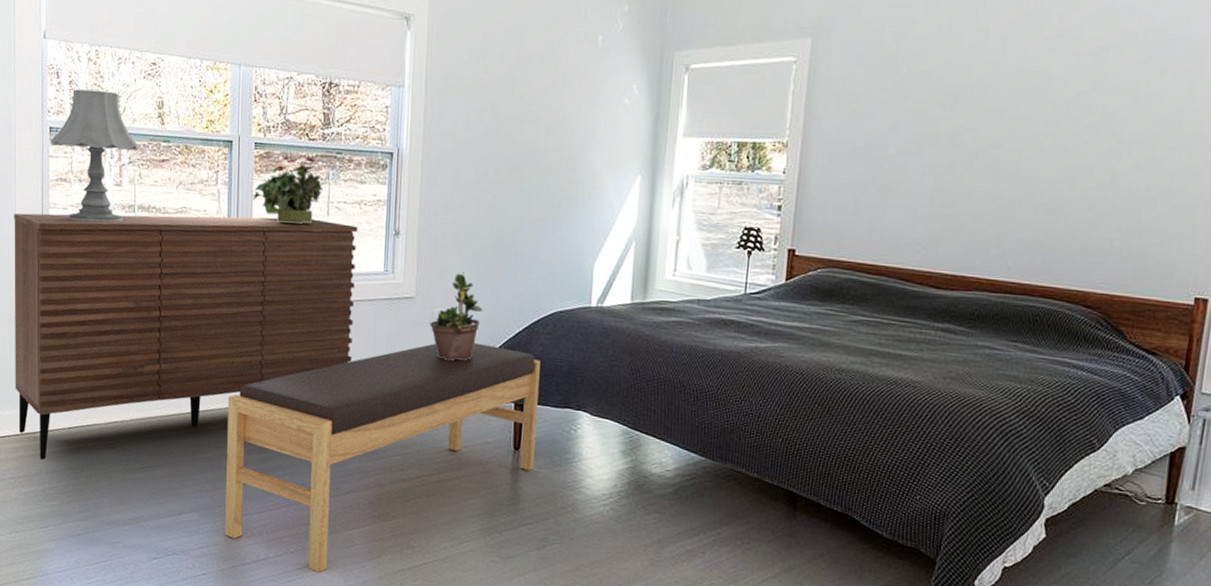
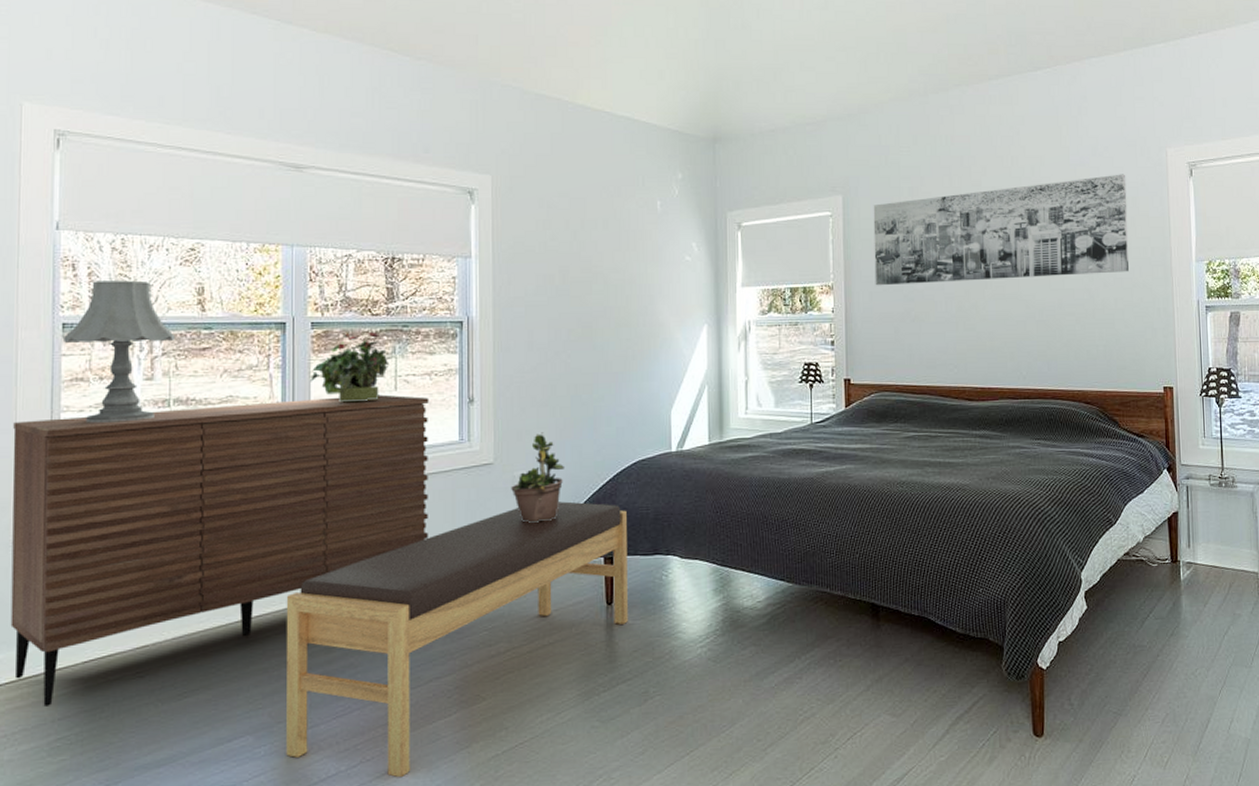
wall art: none [838,26,1192,153] -> present [873,174,1129,286]

